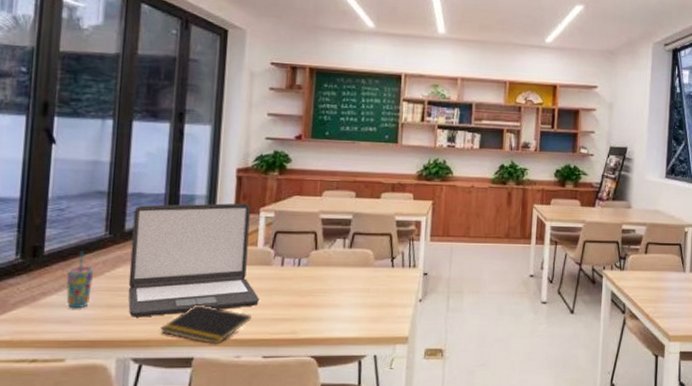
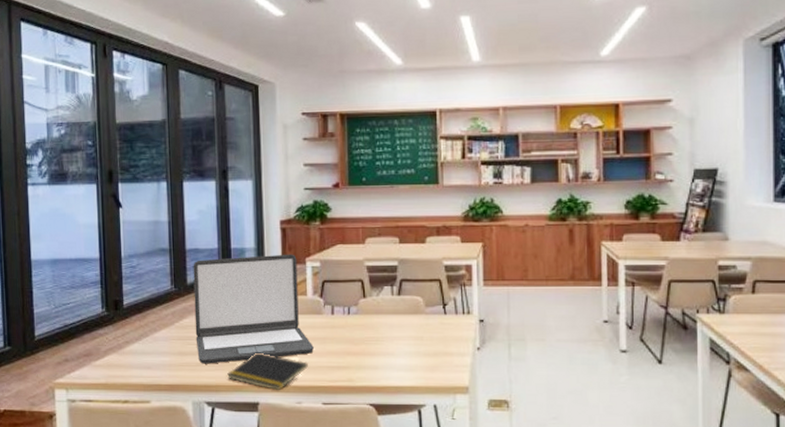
cup: present [66,251,95,309] -> none [143,303,166,356]

